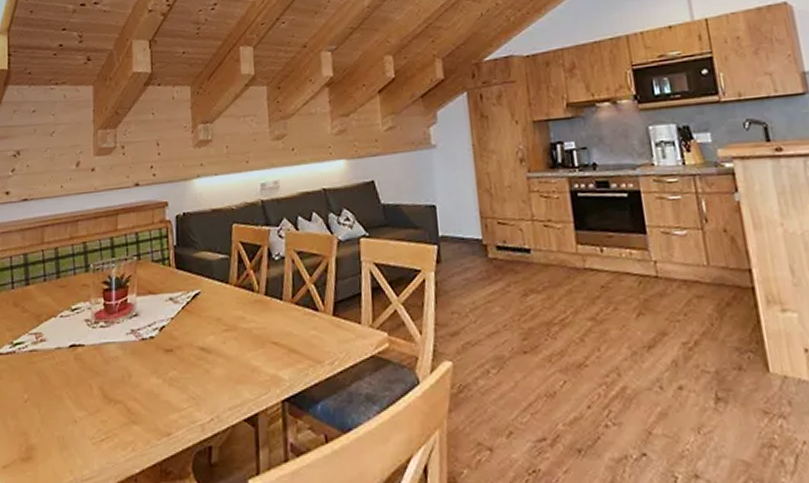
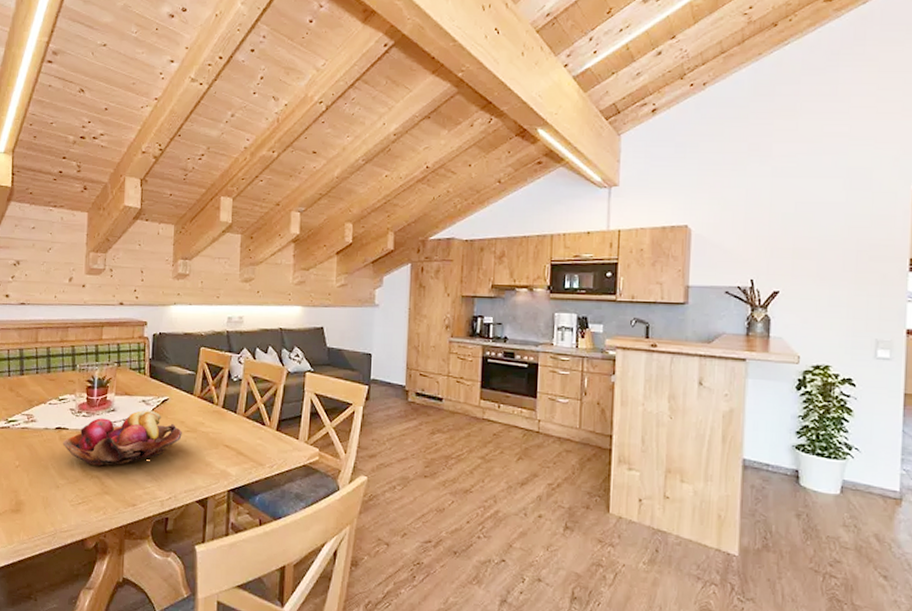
fruit basket: none [78,309,220,389] -> present [62,410,182,466]

